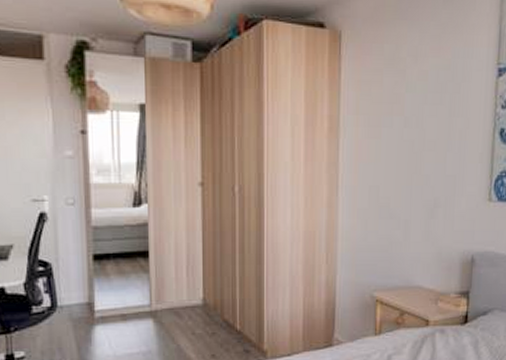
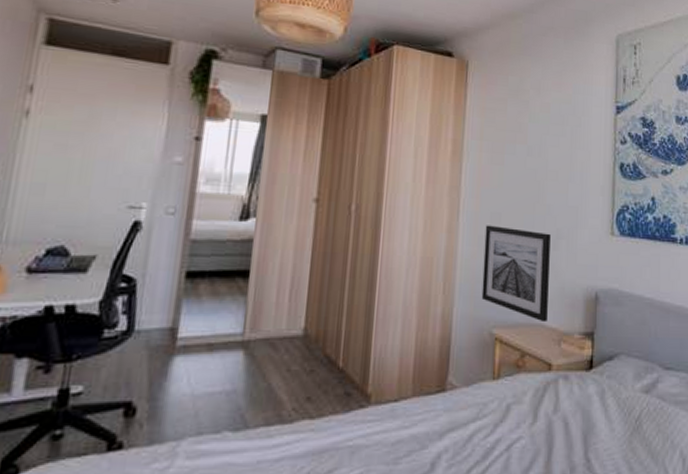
wall art: none [362,198,428,285] -> present [481,225,551,323]

